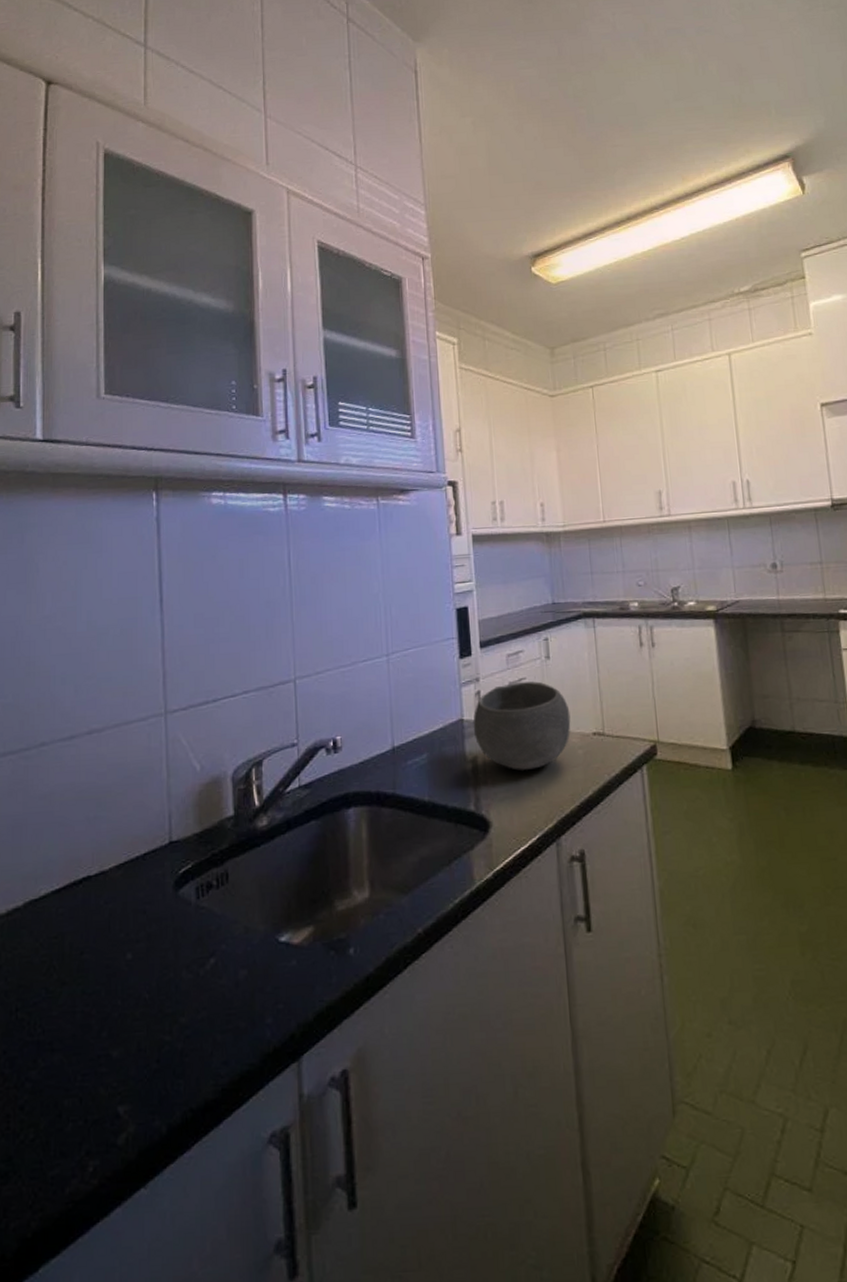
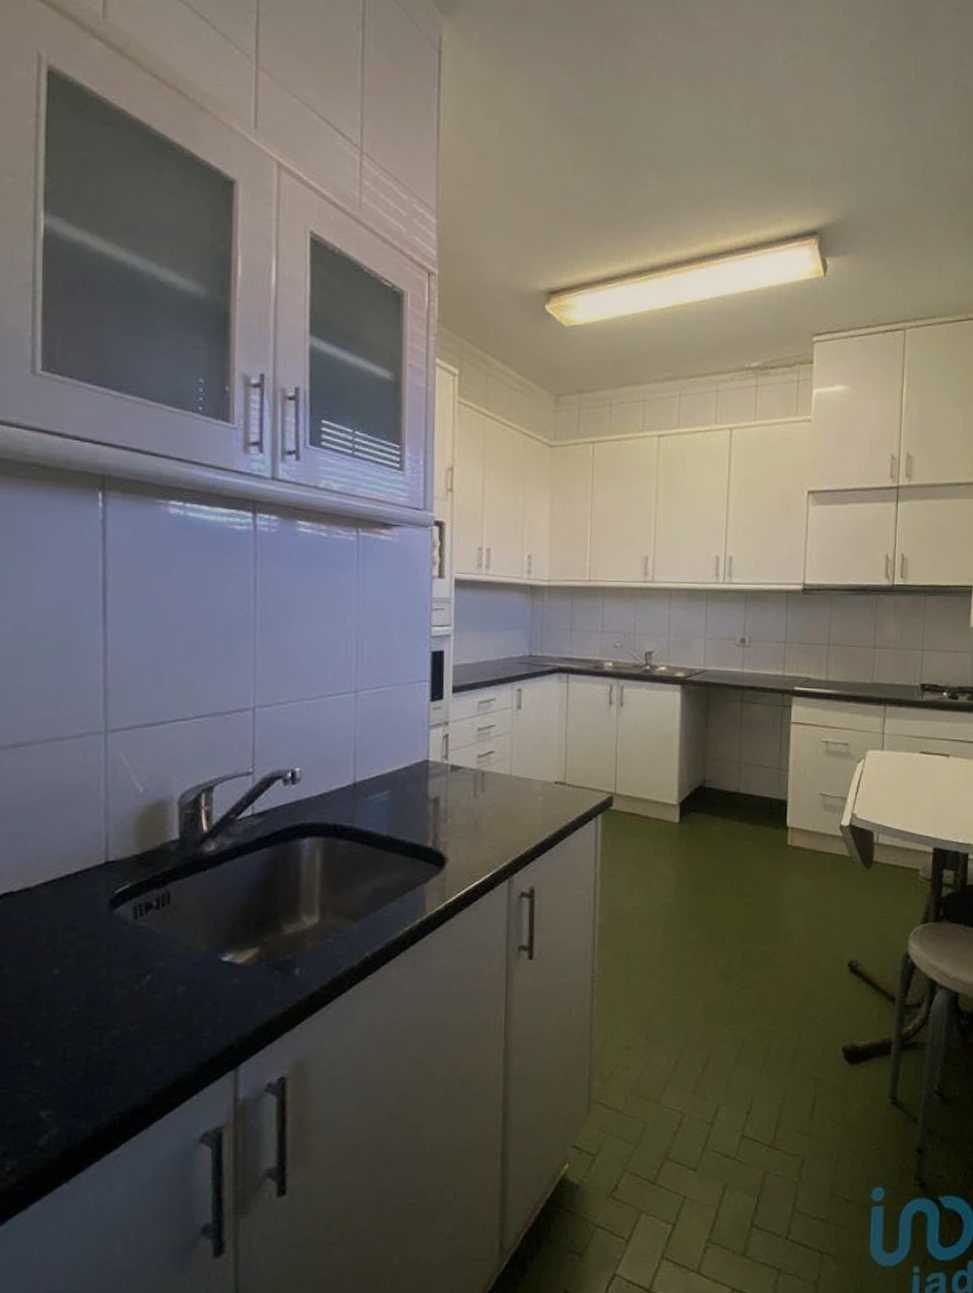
bowl: present [473,681,571,771] -> none [438,729,535,812]

